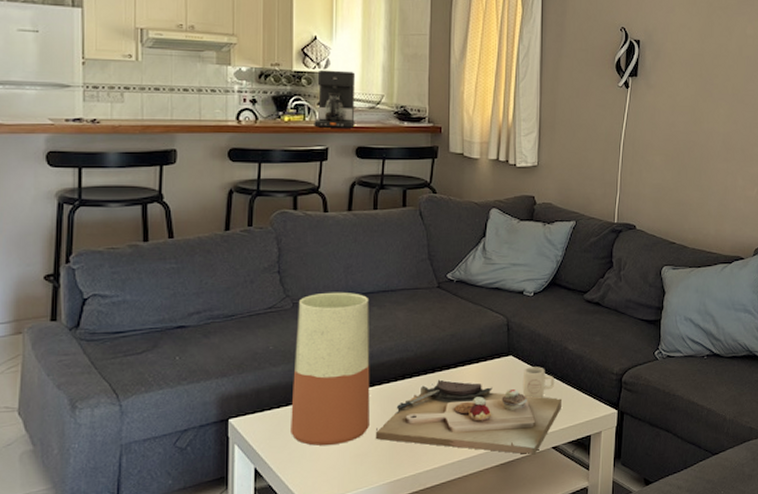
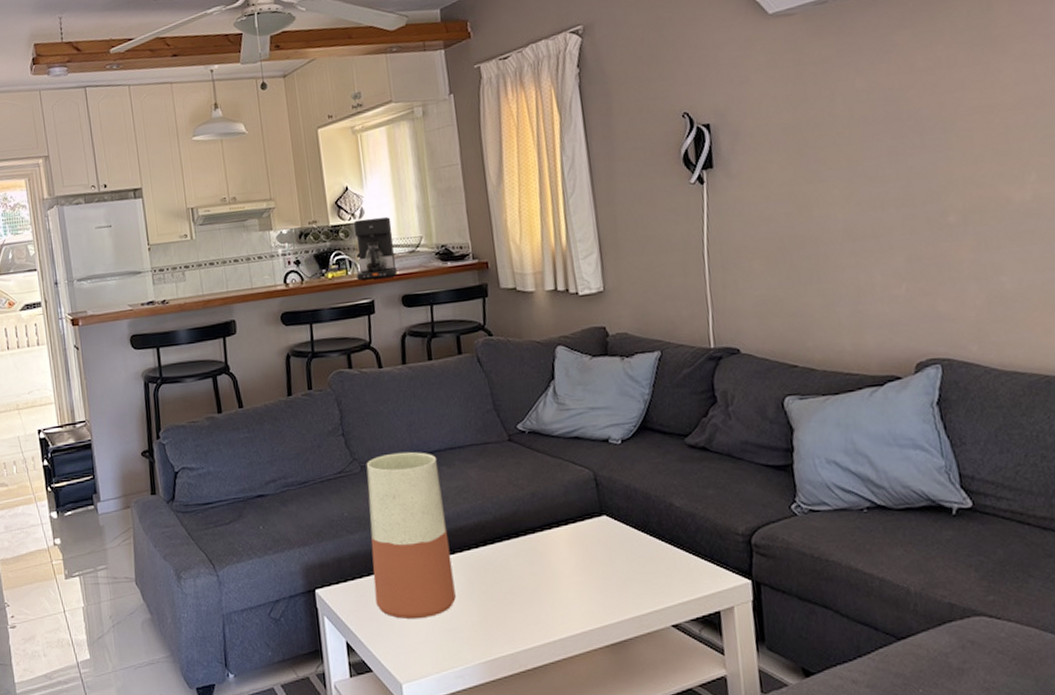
decorative tray: present [376,379,561,455] -> none [464,545,677,634]
mug: present [522,366,554,398] -> none [622,527,663,566]

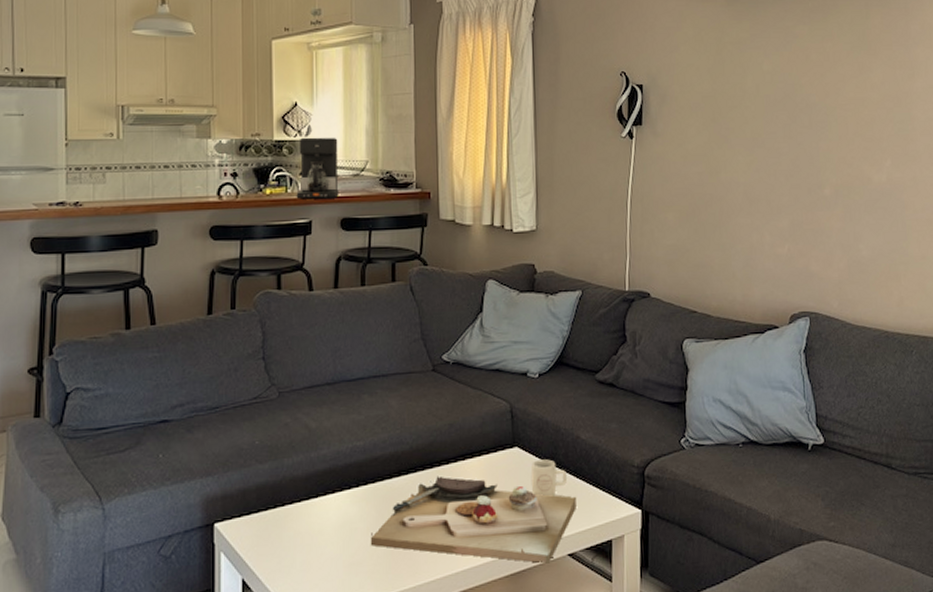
vase: present [366,451,456,619] -> none [279,378,364,554]
decorative tray: none [464,545,677,634] -> present [371,476,576,564]
mug: none [622,527,663,566] -> present [530,459,567,497]

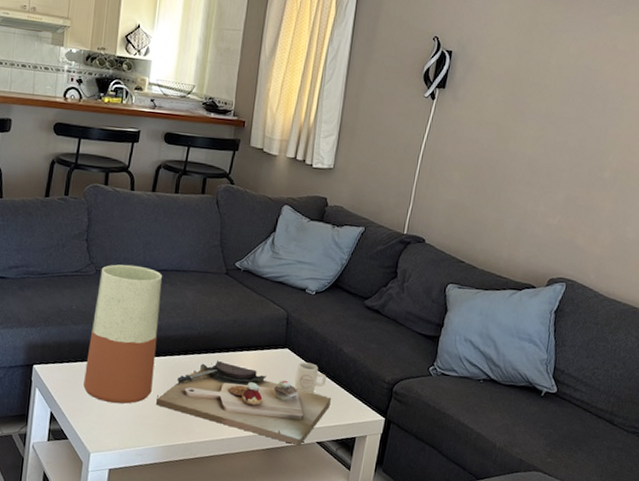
vase: none [279,378,364,554] -> present [83,264,163,404]
coffee maker: present [296,137,339,200] -> none [129,56,172,115]

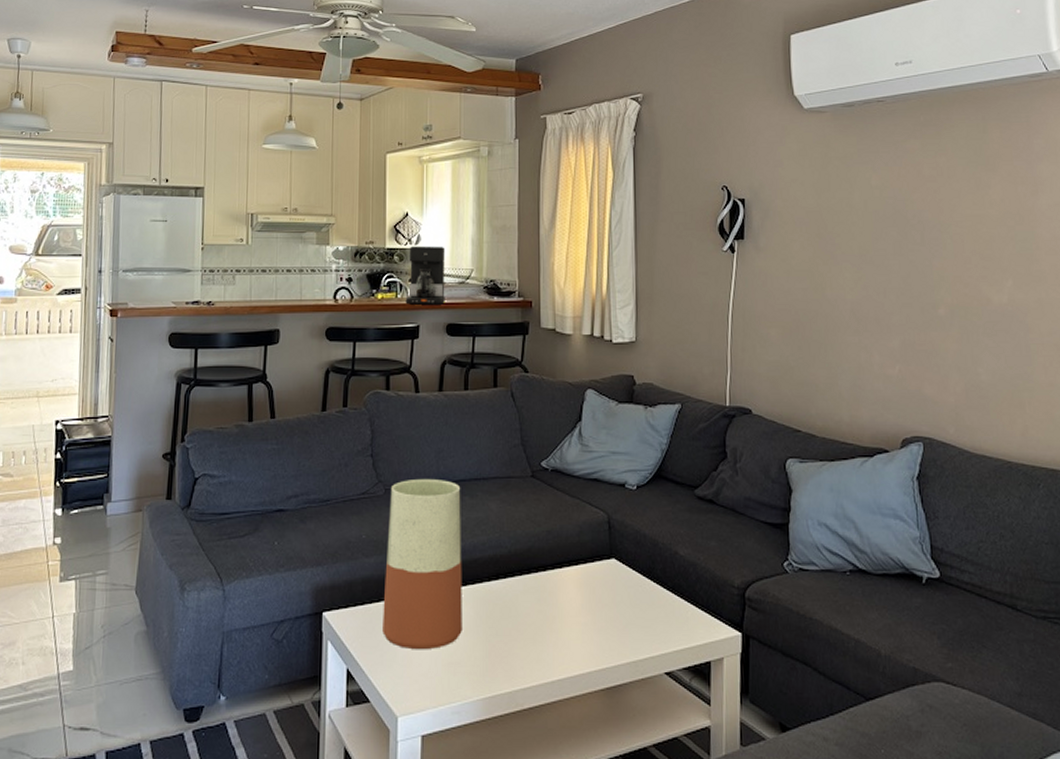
coffee maker: none [129,56,172,115] -> present [405,246,445,306]
decorative tray: present [156,360,331,446] -> none [469,582,674,680]
mug: present [294,362,326,394] -> none [627,573,664,612]

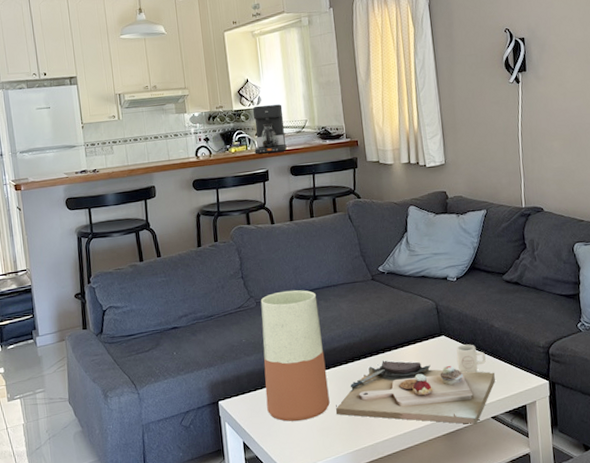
decorative tray: none [469,582,674,680] -> present [336,360,495,425]
mug: none [627,573,664,612] -> present [456,344,486,373]

